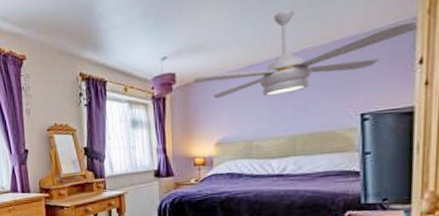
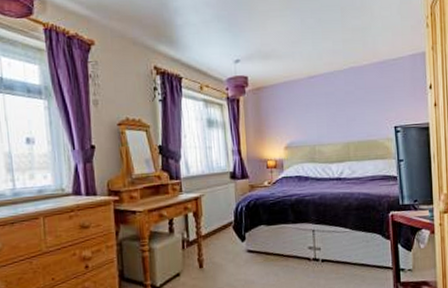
ceiling fan: present [192,8,418,99] -> none [263,31,427,106]

